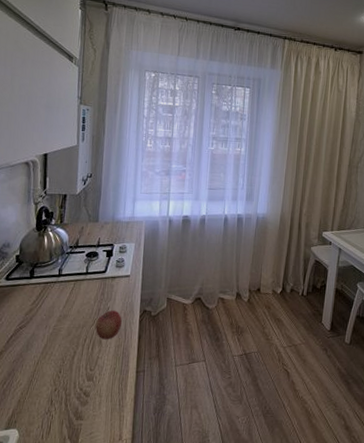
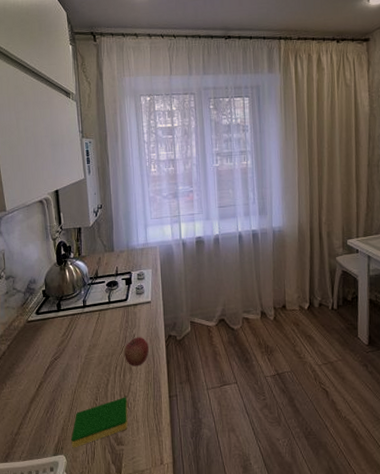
dish sponge: none [26,370,93,422] -> present [71,397,128,448]

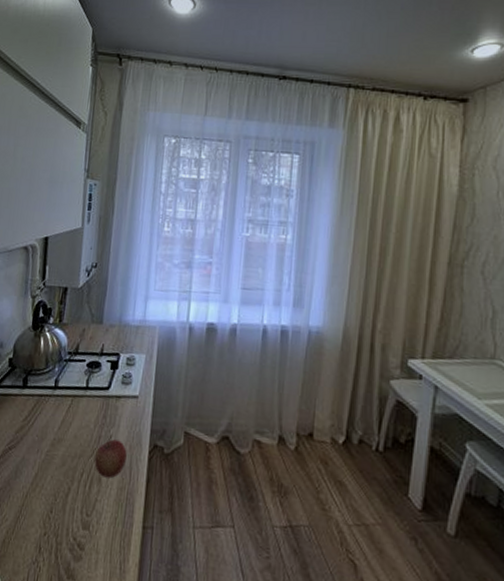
dish sponge: present [71,397,128,448] -> none [11,515,90,571]

